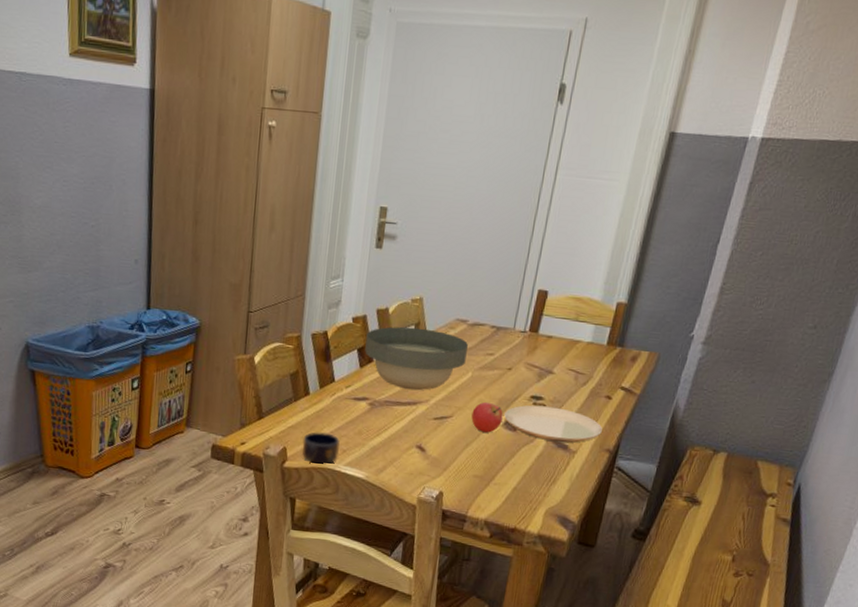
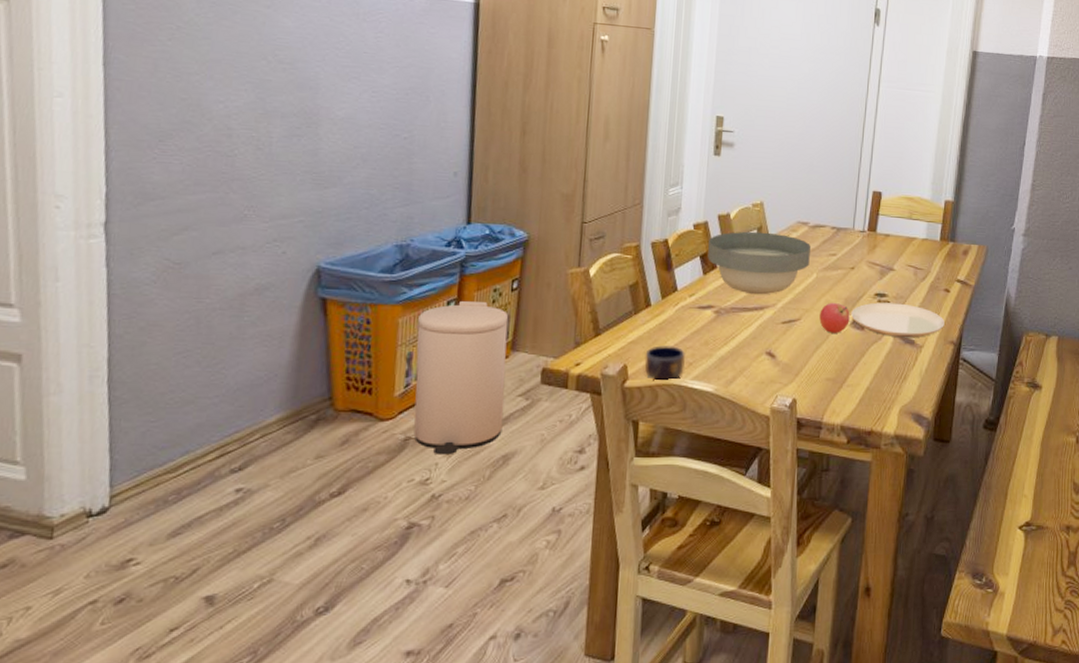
pedal bin: none [107,380,184,512] -> present [413,301,509,456]

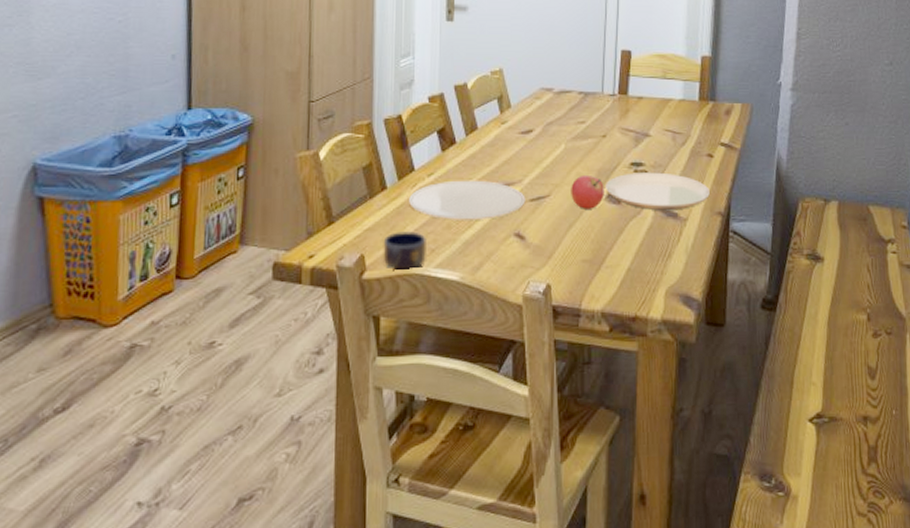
pedal bin: present [413,301,509,456] -> none [138,193,236,363]
plate: none [671,301,778,338] -> present [409,180,525,220]
bowl: present [708,231,810,295] -> none [445,101,557,171]

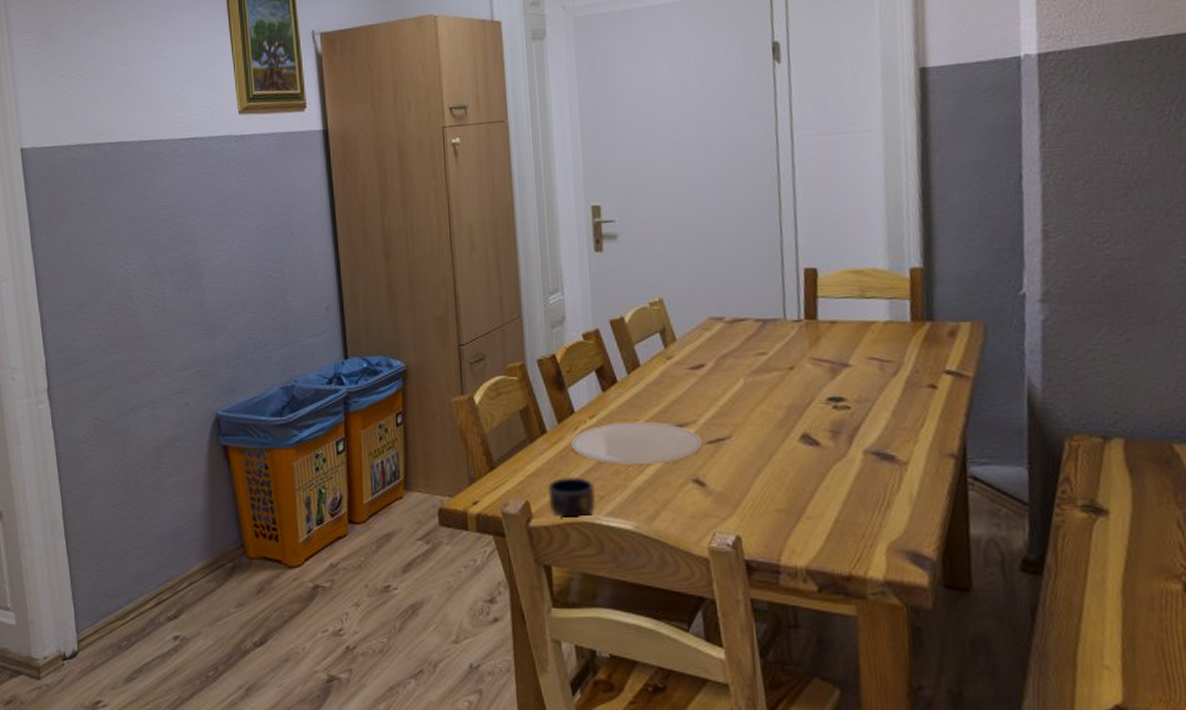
fruit: present [571,174,604,209] -> none [755,412,798,452]
plate: present [606,172,710,211] -> none [798,408,936,453]

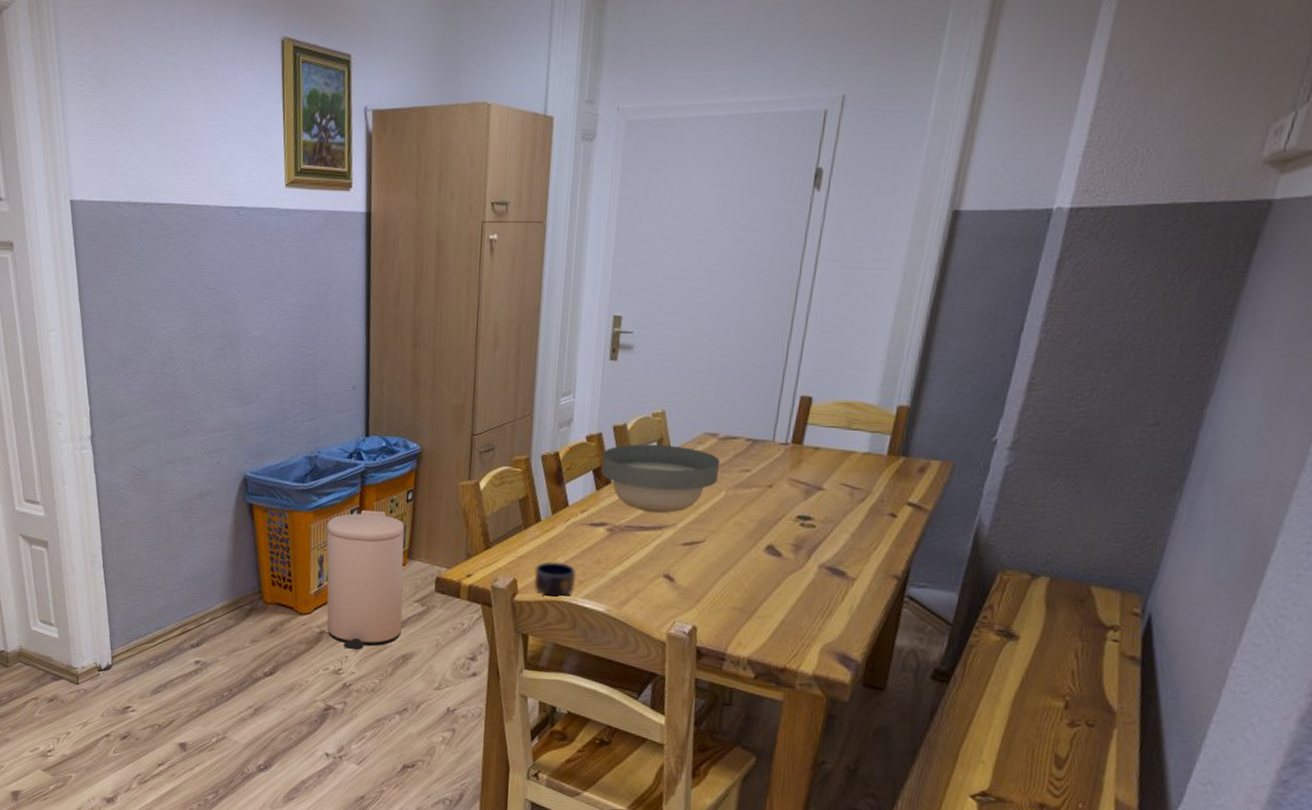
pedal bin: none [310,440,407,605] -> present [326,510,405,650]
plate: present [571,421,703,465] -> none [561,519,678,559]
bowl: none [603,334,733,411] -> present [601,444,720,514]

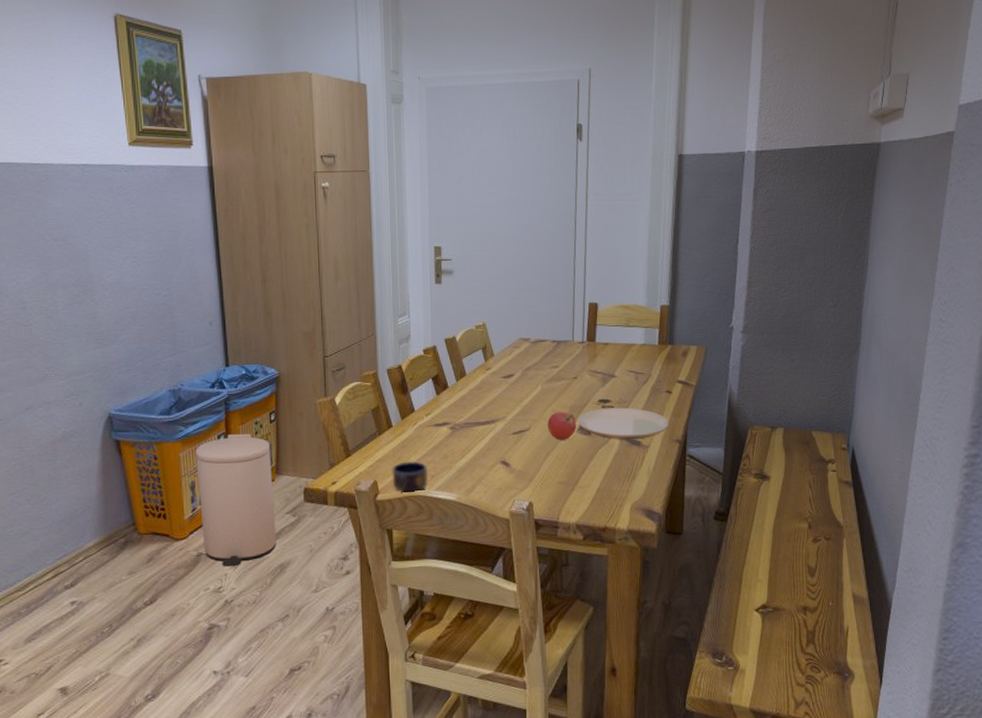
bowl: present [601,444,720,514] -> none [438,351,534,410]
fruit: none [727,524,765,559] -> present [547,411,577,440]
plate: none [766,526,887,569] -> present [577,407,669,440]

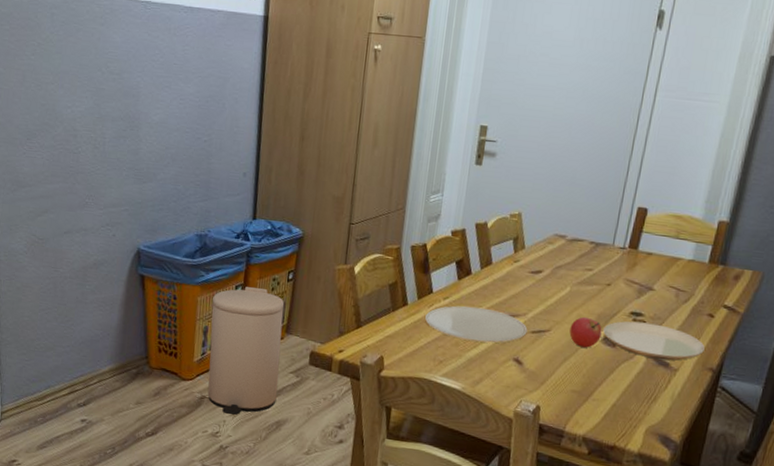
mug: present [392,461,429,493] -> none [398,342,437,375]
plate: none [411,418,509,452] -> present [425,305,528,343]

